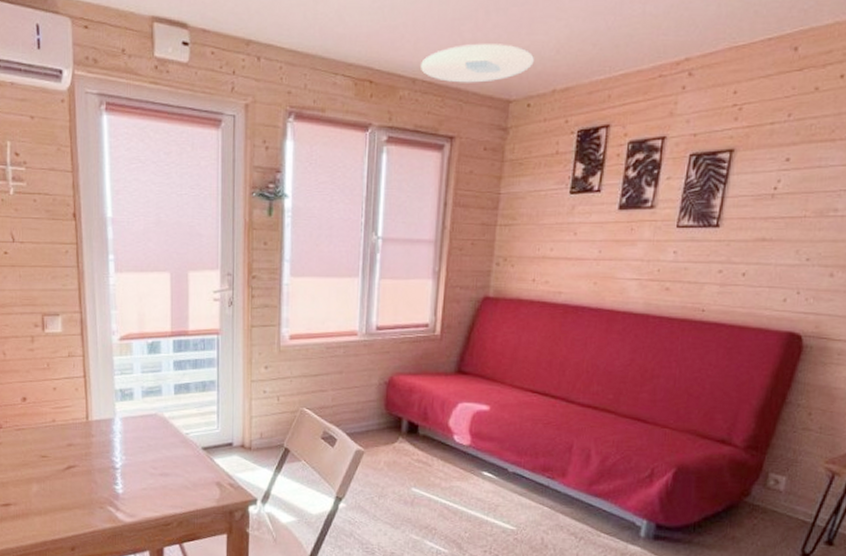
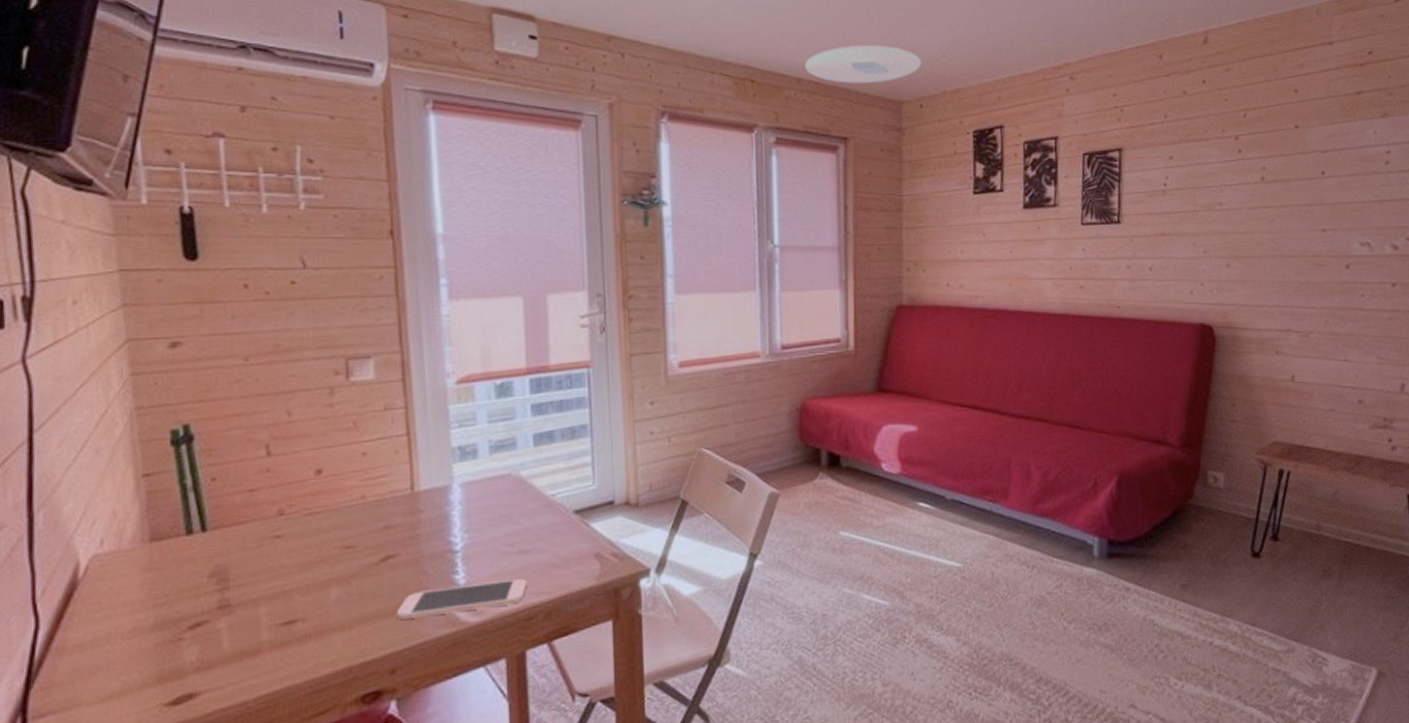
smartphone: none [75,493,166,513] -> present [396,578,527,619]

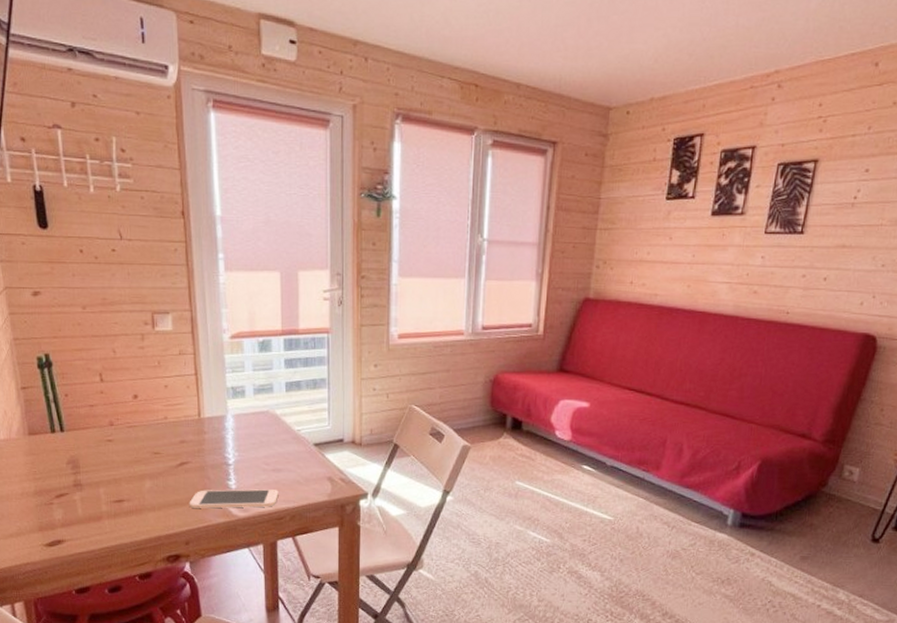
ceiling light: present [805,46,921,84] -> none [525,51,633,89]

